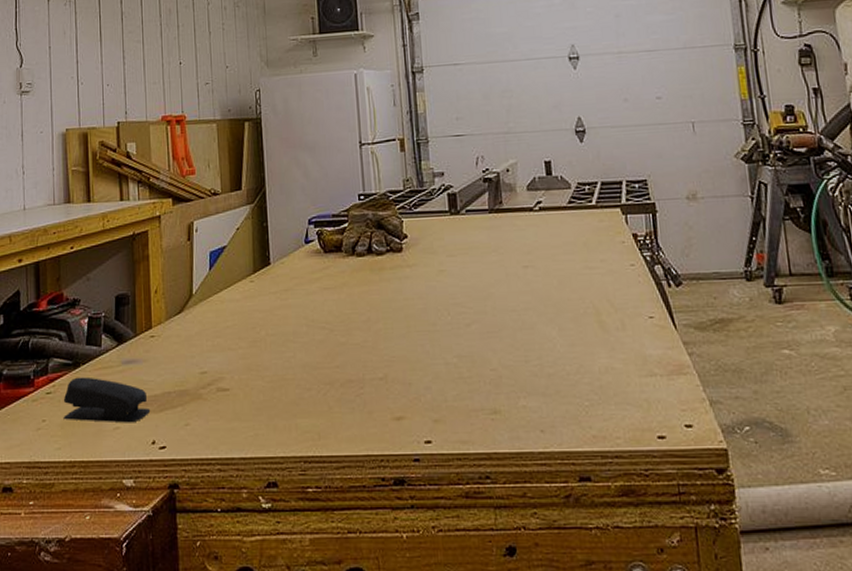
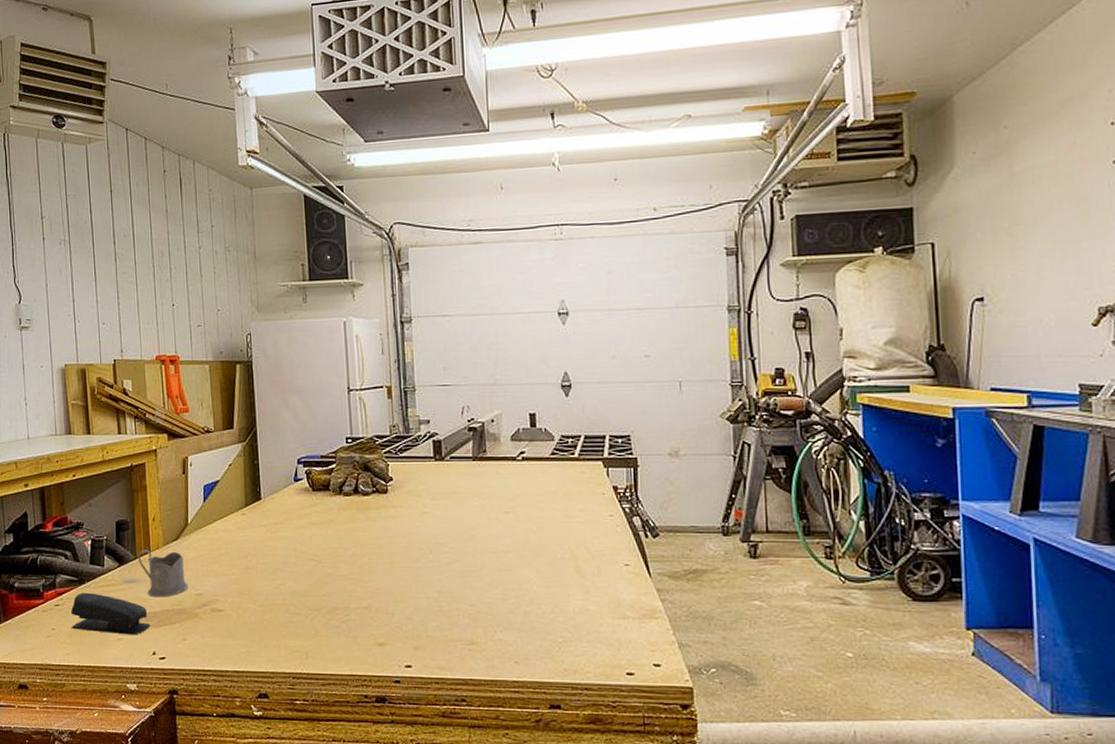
tea glass holder: none [138,325,192,379] -> present [138,550,188,598]

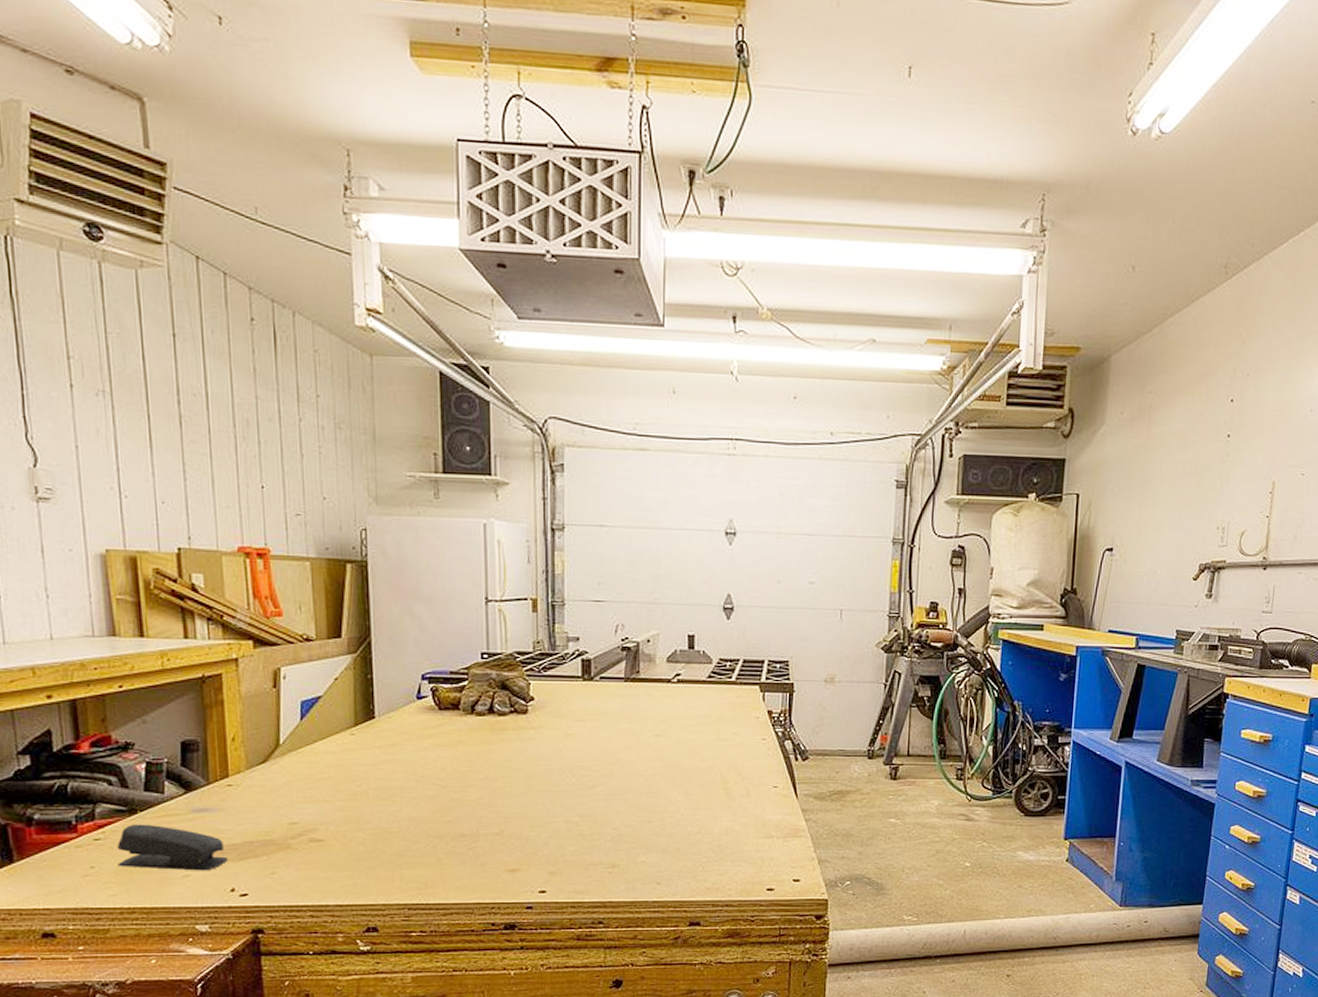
tea glass holder: present [138,550,188,598] -> none [211,774,279,828]

